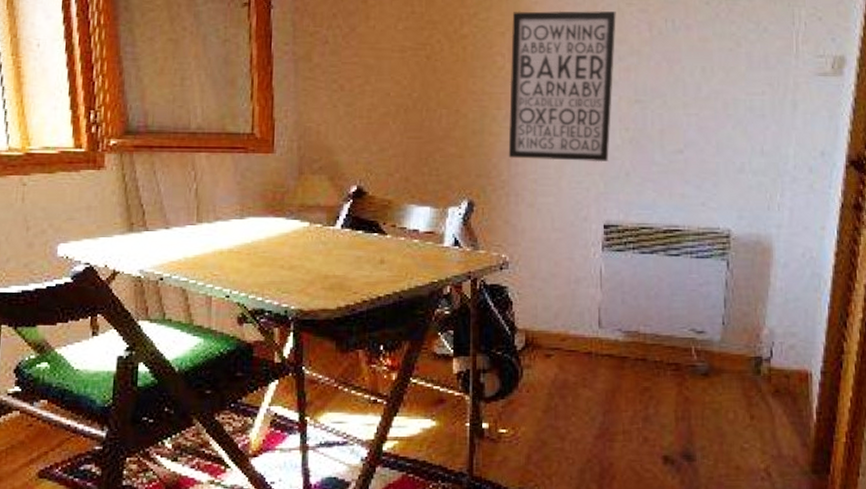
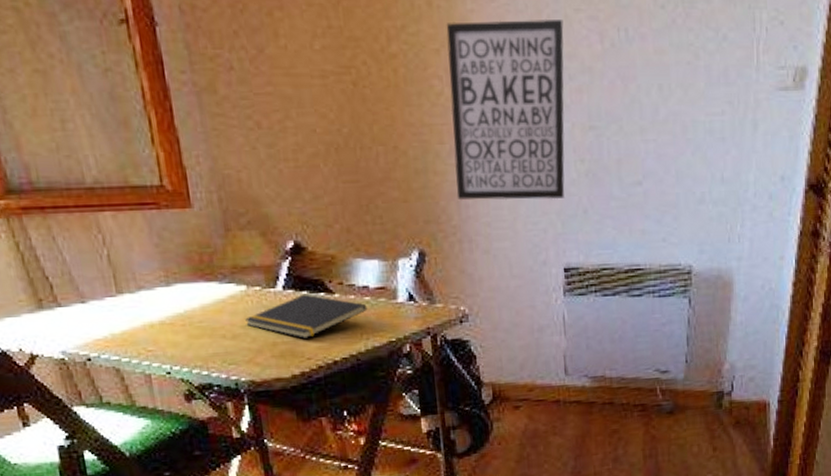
notepad: none [303,233,415,274] -> present [245,294,368,339]

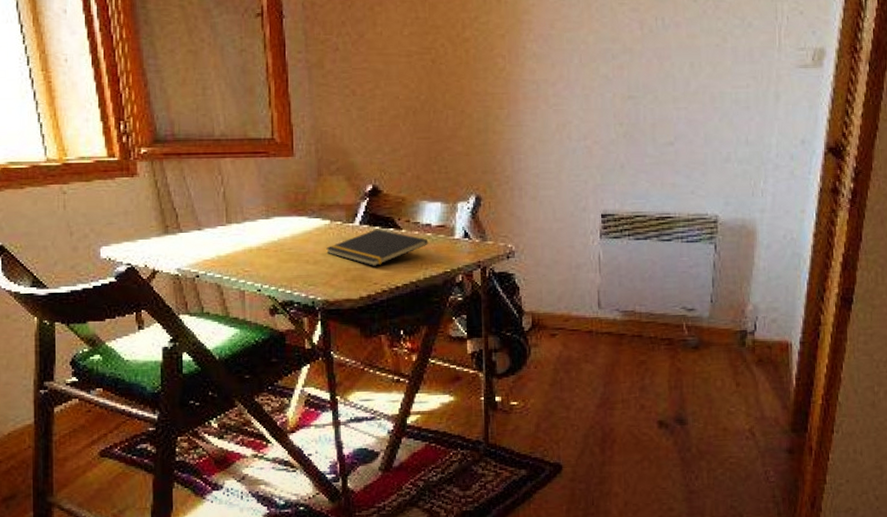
wall art: present [446,18,565,201] -> none [510,10,609,156]

